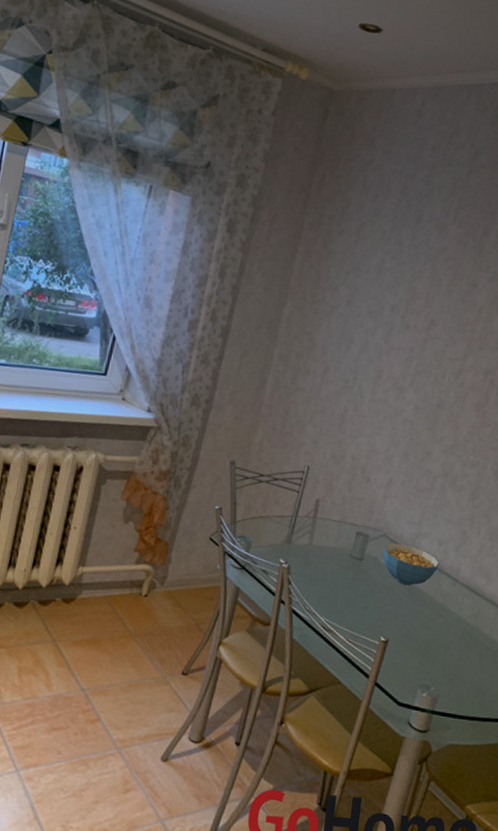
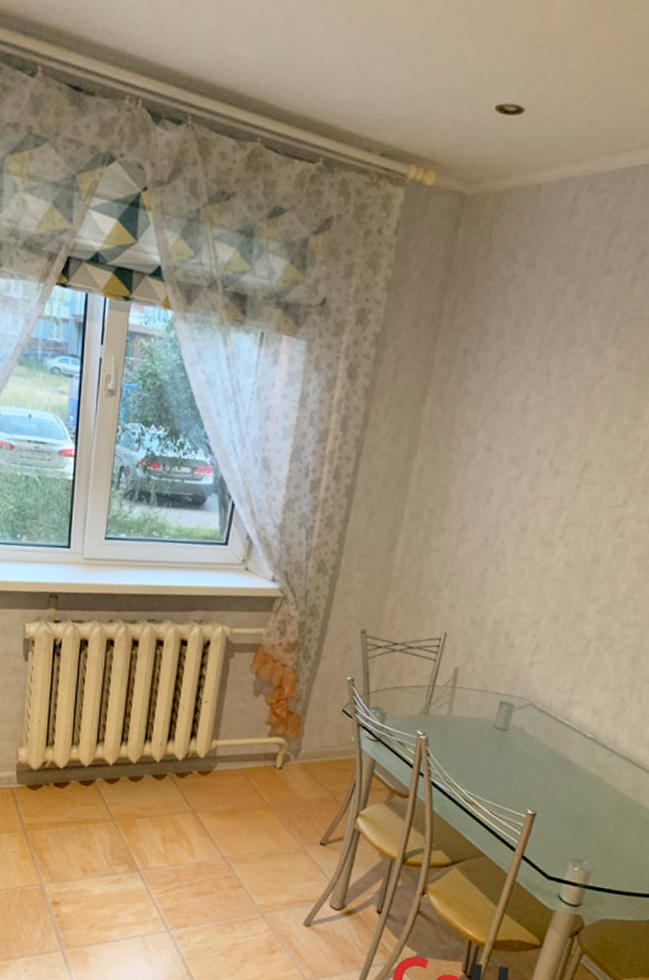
cereal bowl: present [382,543,439,586] -> none [529,712,594,757]

